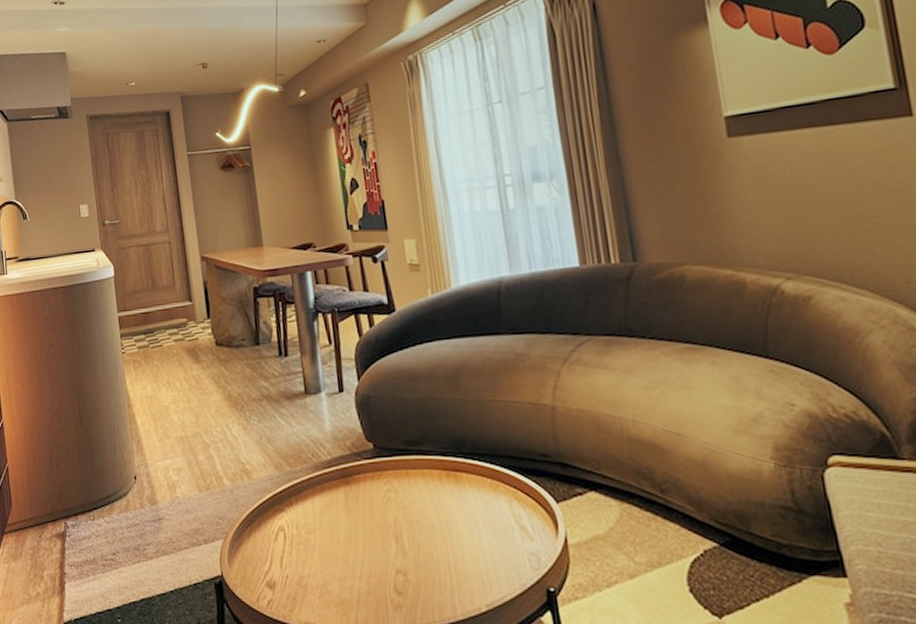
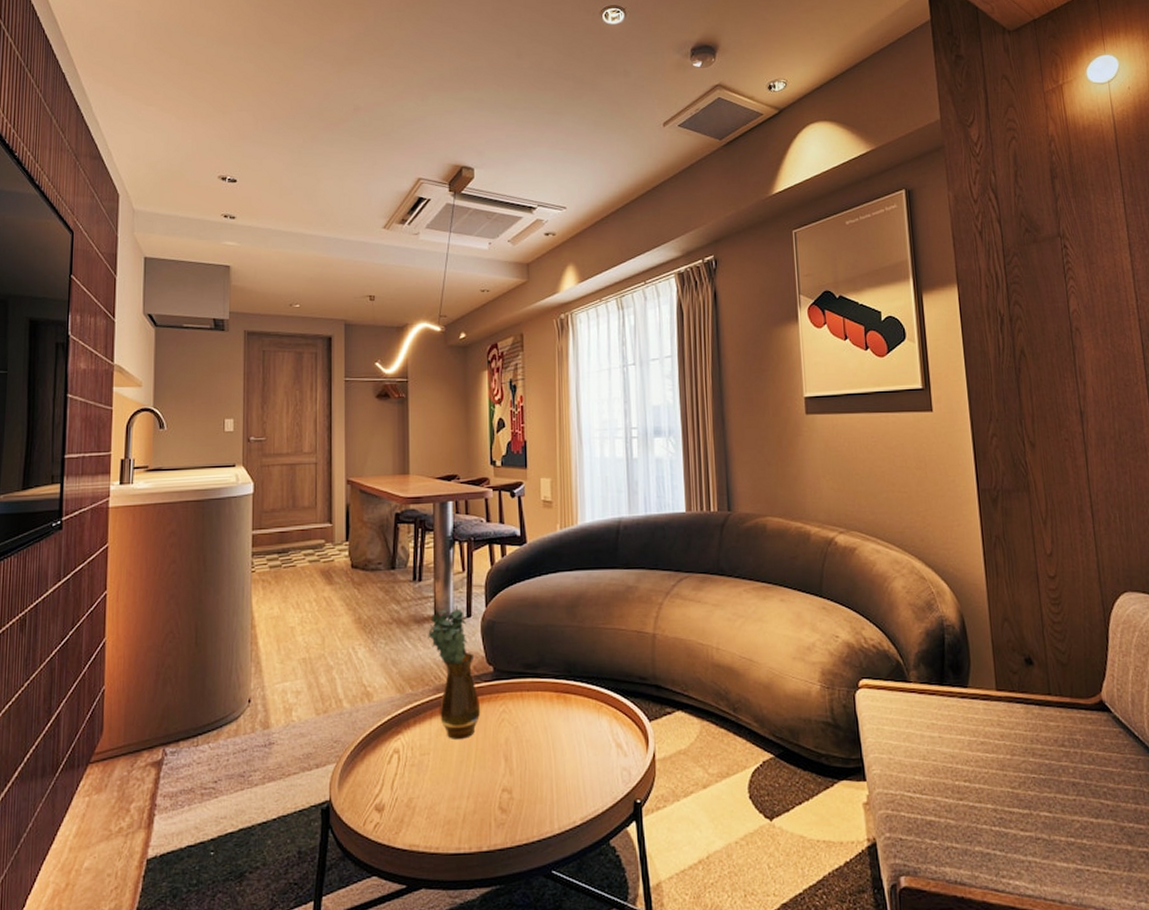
vase: none [300,380,365,518] -> present [428,606,481,739]

